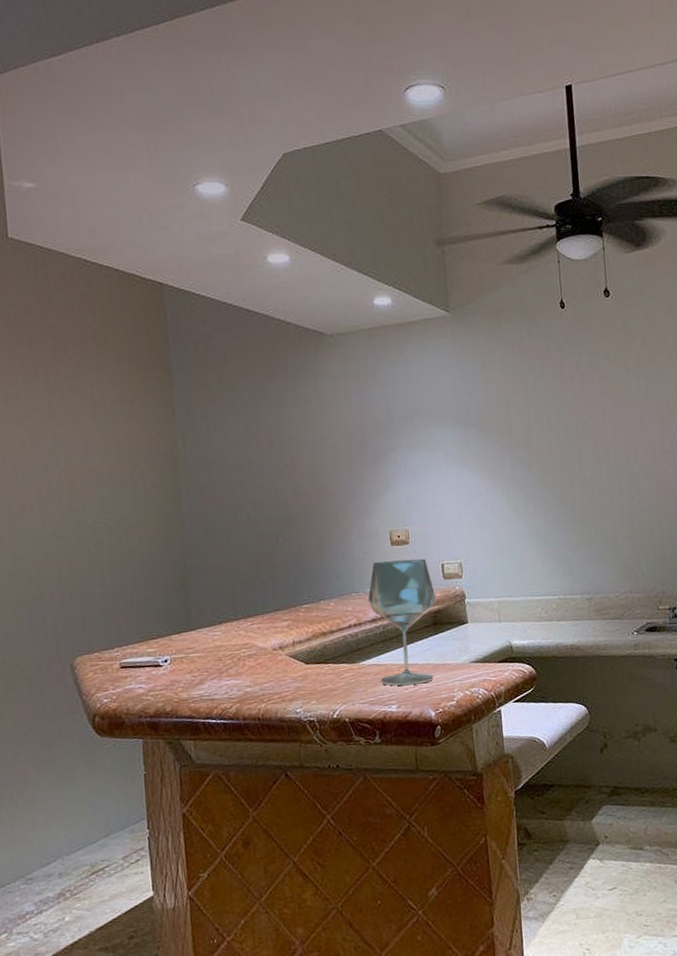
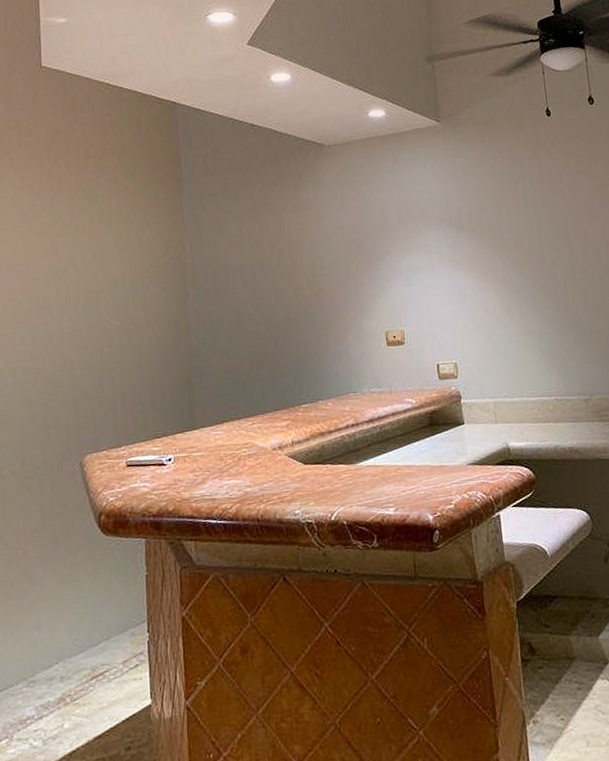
wine glass: present [368,559,436,686] -> none [365,359,432,489]

